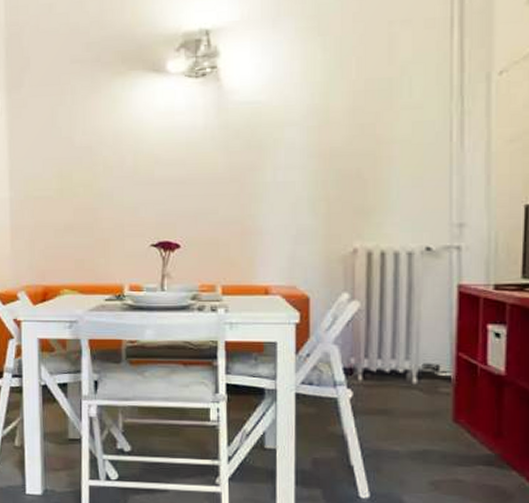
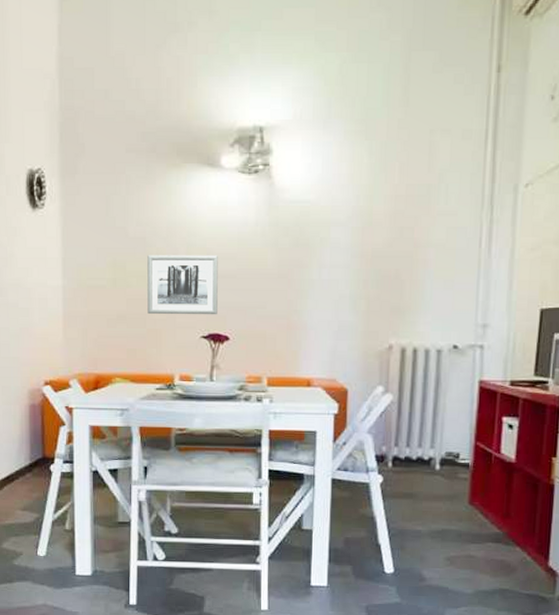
wall art: none [94,161,167,224] -> present [147,255,218,315]

